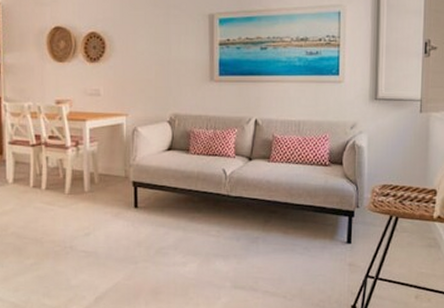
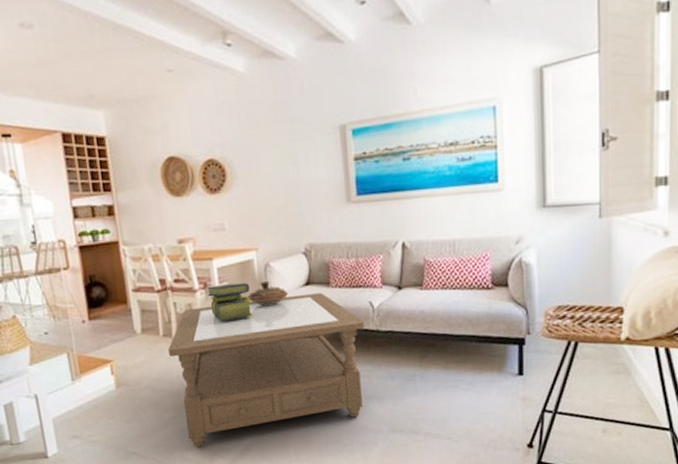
coffee table: none [37,158,218,293] -> present [168,293,365,447]
stack of books: none [77,143,118,177] -> present [206,282,253,321]
decorative bowl: none [114,143,151,166] -> present [247,280,288,306]

